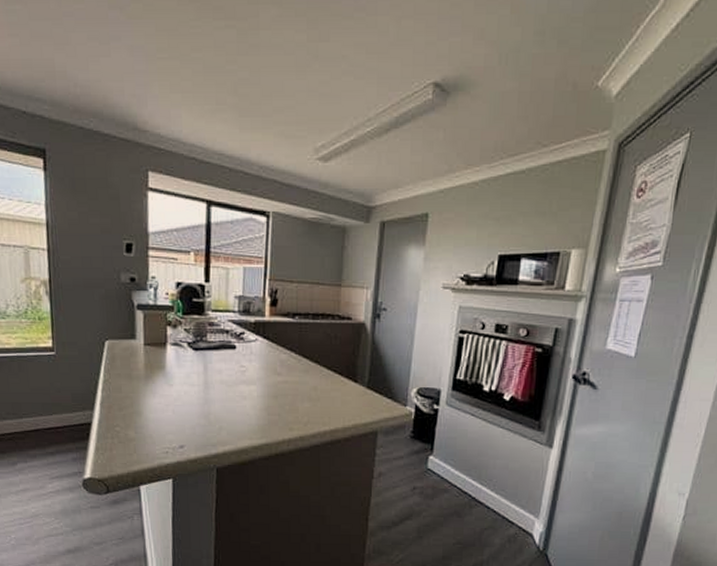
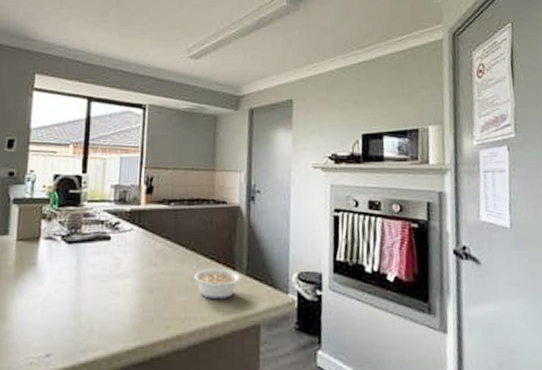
legume: none [314,376,362,408] -> present [191,265,241,300]

